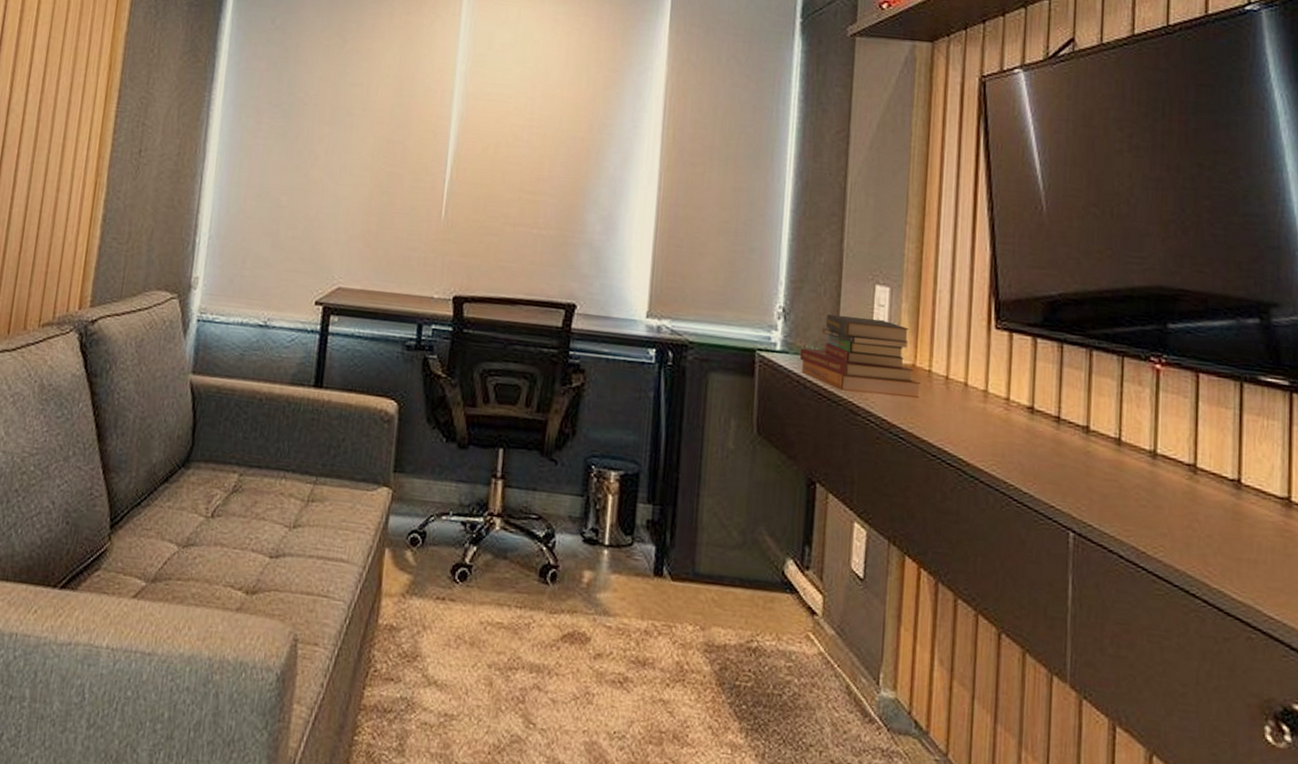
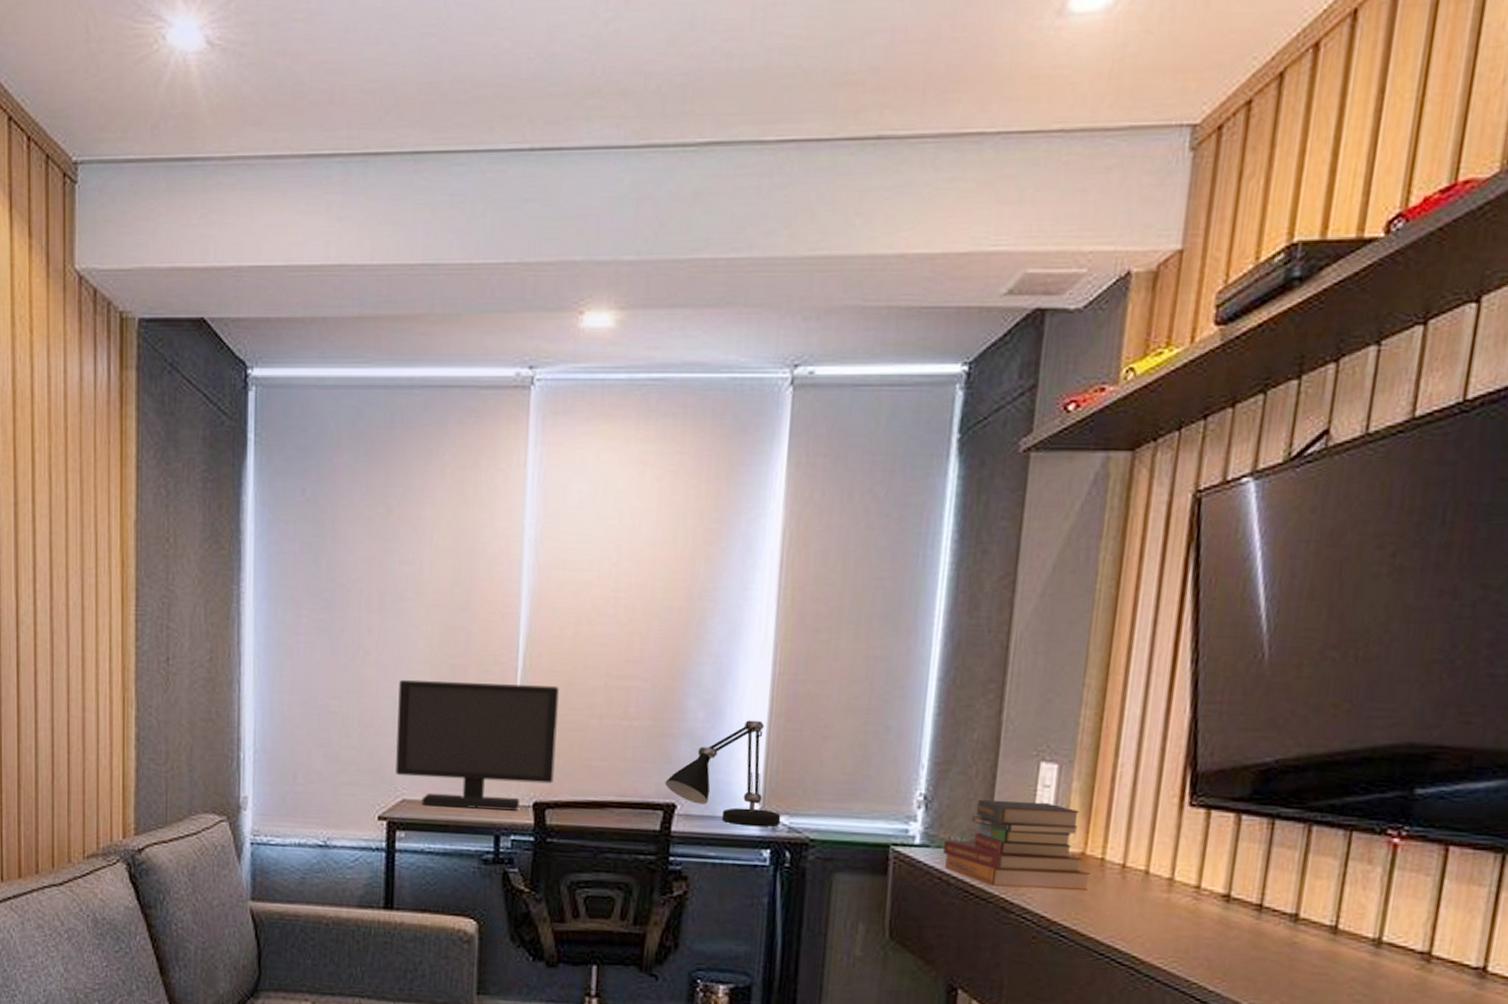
computer monitor: none [334,182,480,303] -> present [395,679,559,811]
desk lamp: none [567,235,665,329] -> present [665,720,781,826]

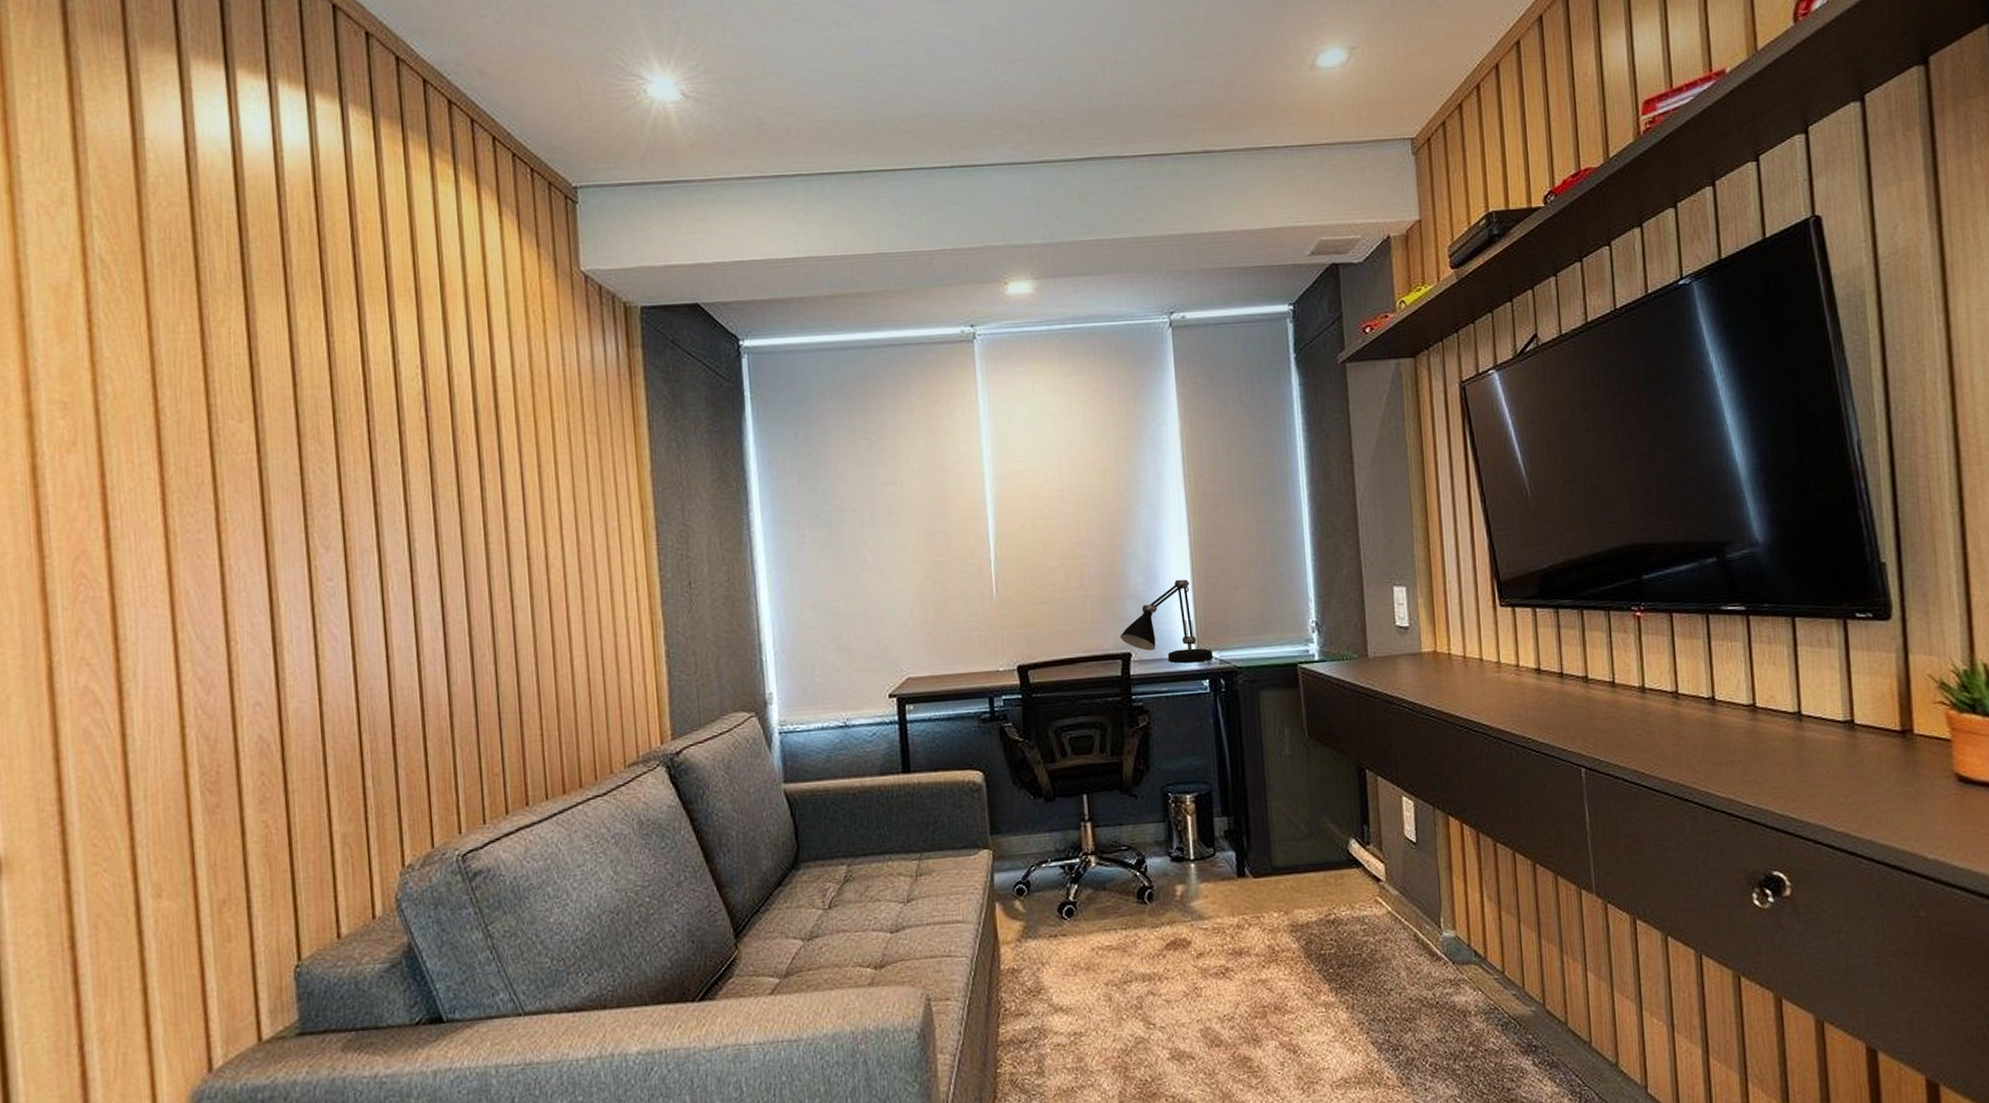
computer monitor: present [395,679,559,811] -> none [893,570,1031,681]
books: present [942,799,1090,891] -> none [1335,616,1443,685]

